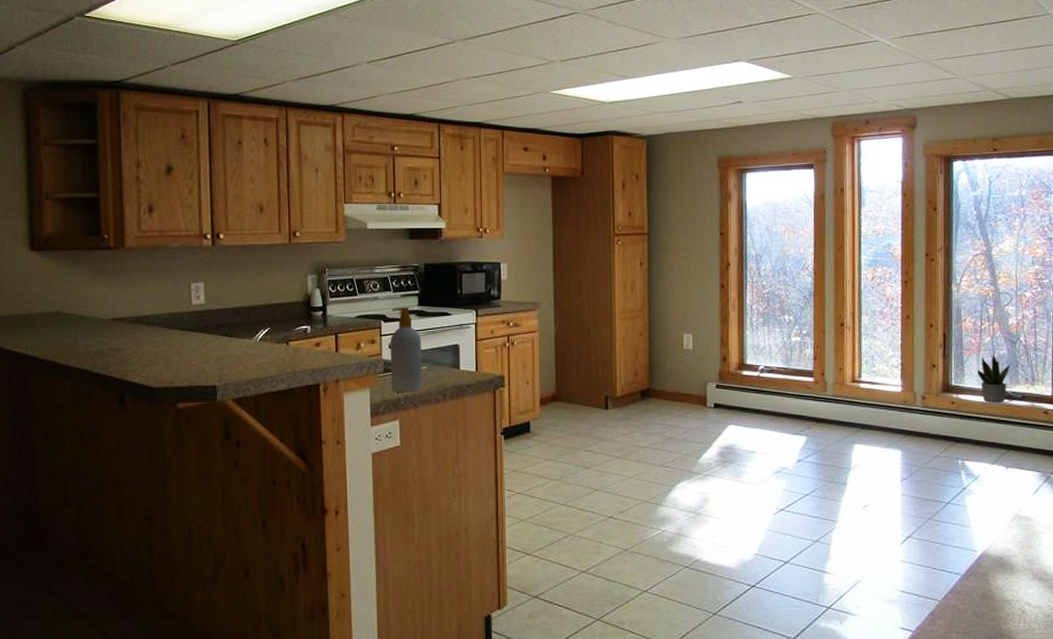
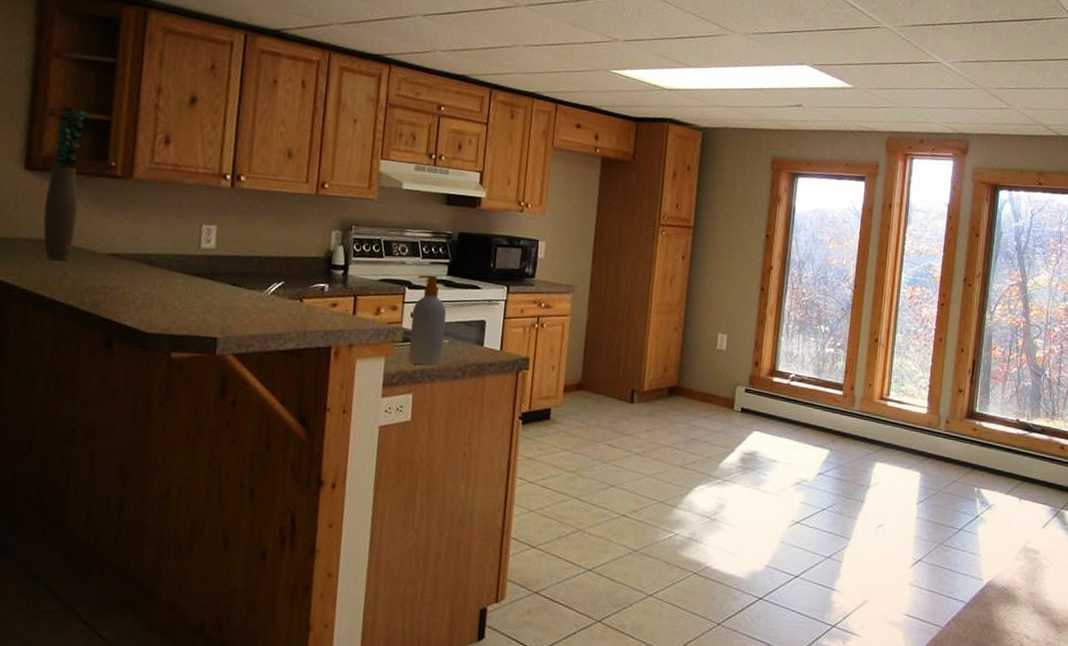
vase: none [51,184,81,331] -> present [43,100,88,262]
potted plant: present [978,353,1011,403] -> none [1002,384,1034,435]

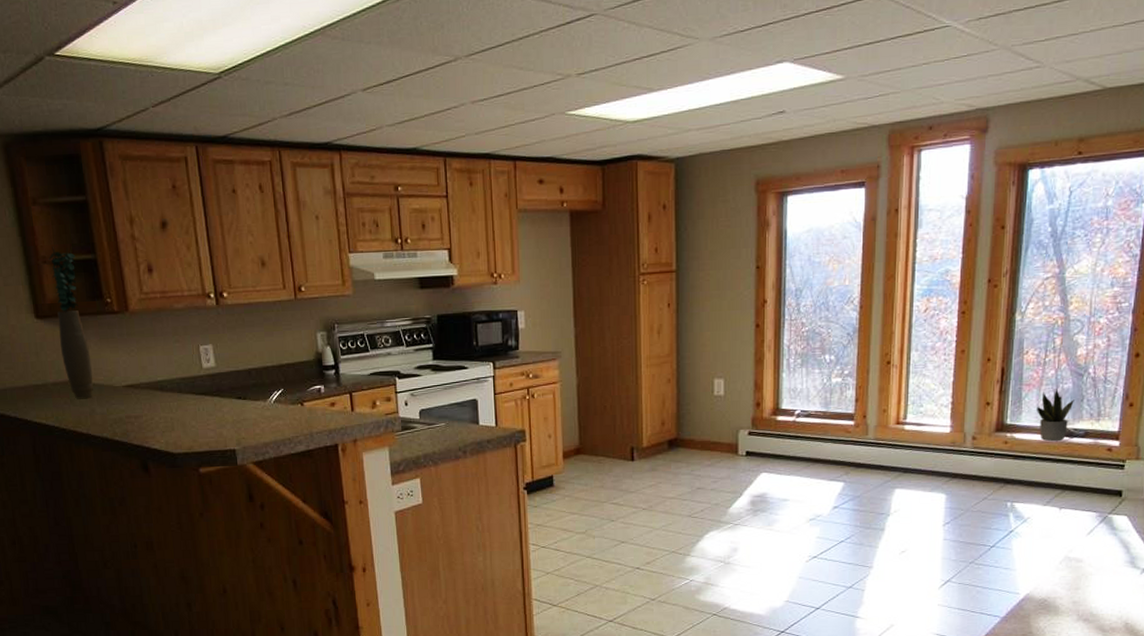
soap bottle: present [408,275,447,366] -> none [405,361,442,451]
potted plant: none [1002,384,1034,435] -> present [1037,387,1076,442]

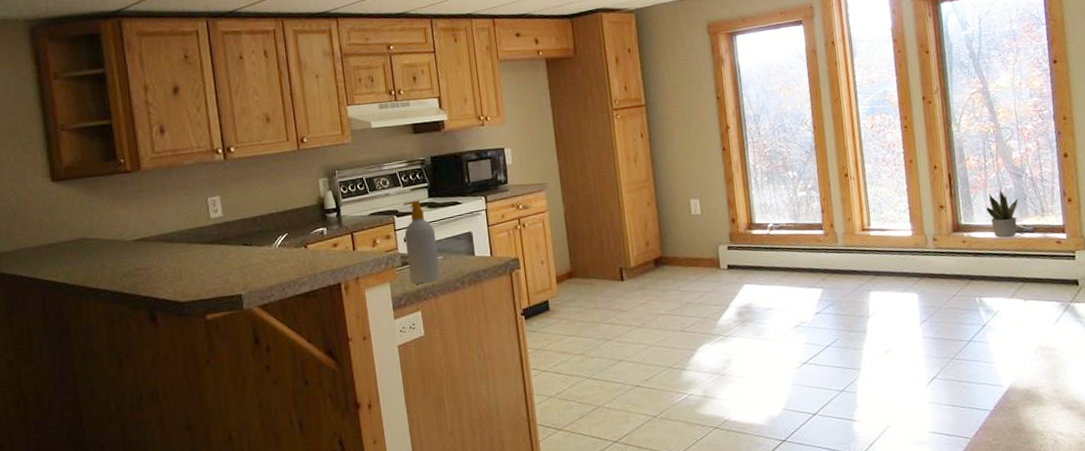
vase: present [48,246,93,399] -> none [66,114,105,256]
soap bottle: none [405,361,442,451] -> present [403,200,441,285]

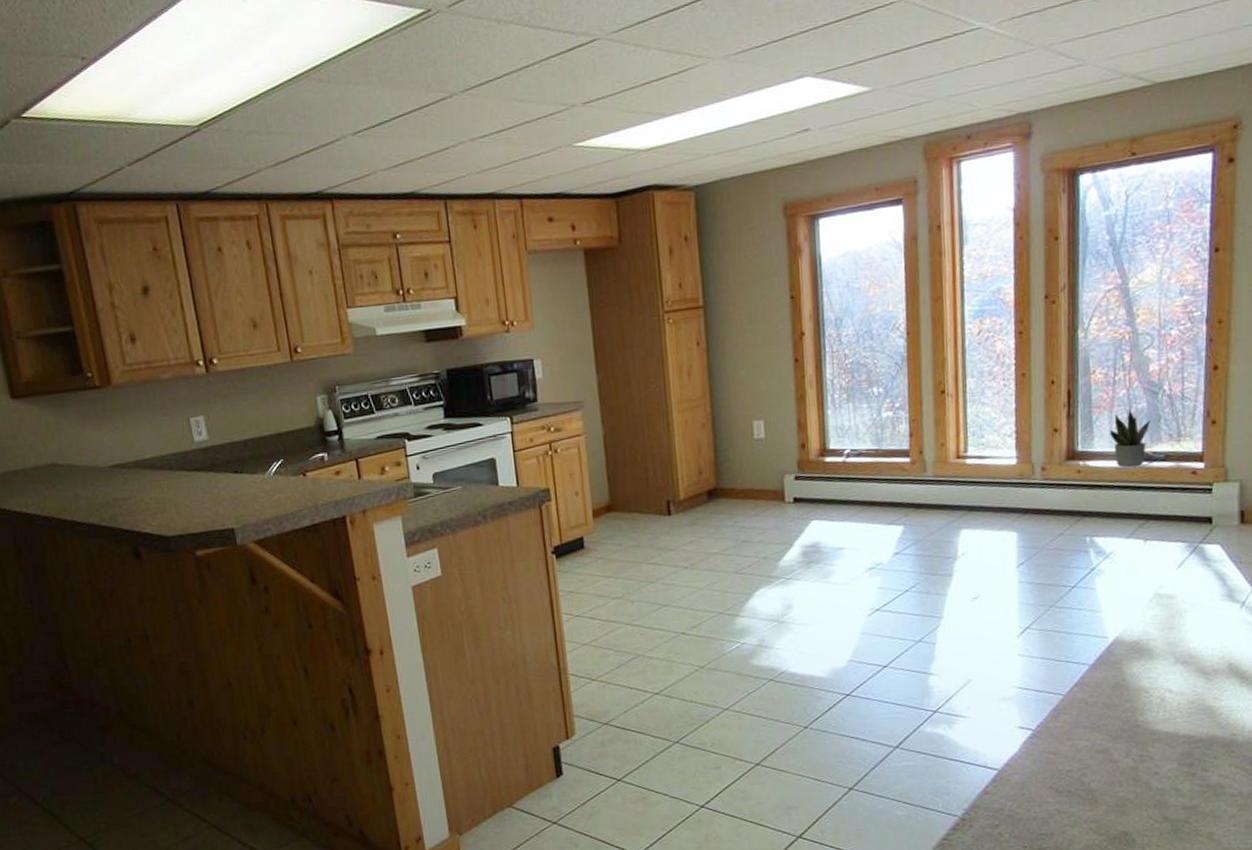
soap bottle: present [403,200,441,285] -> none [414,420,460,518]

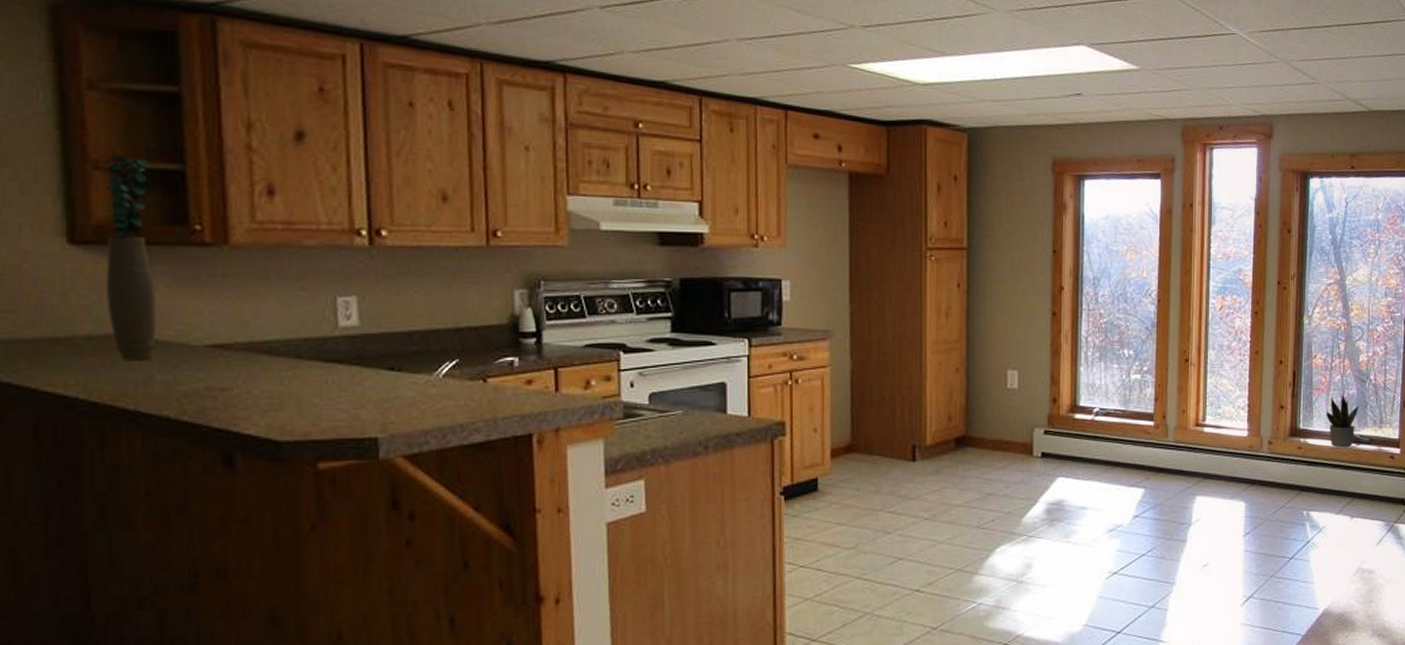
vase: none [22,319,77,484] -> present [103,147,157,361]

